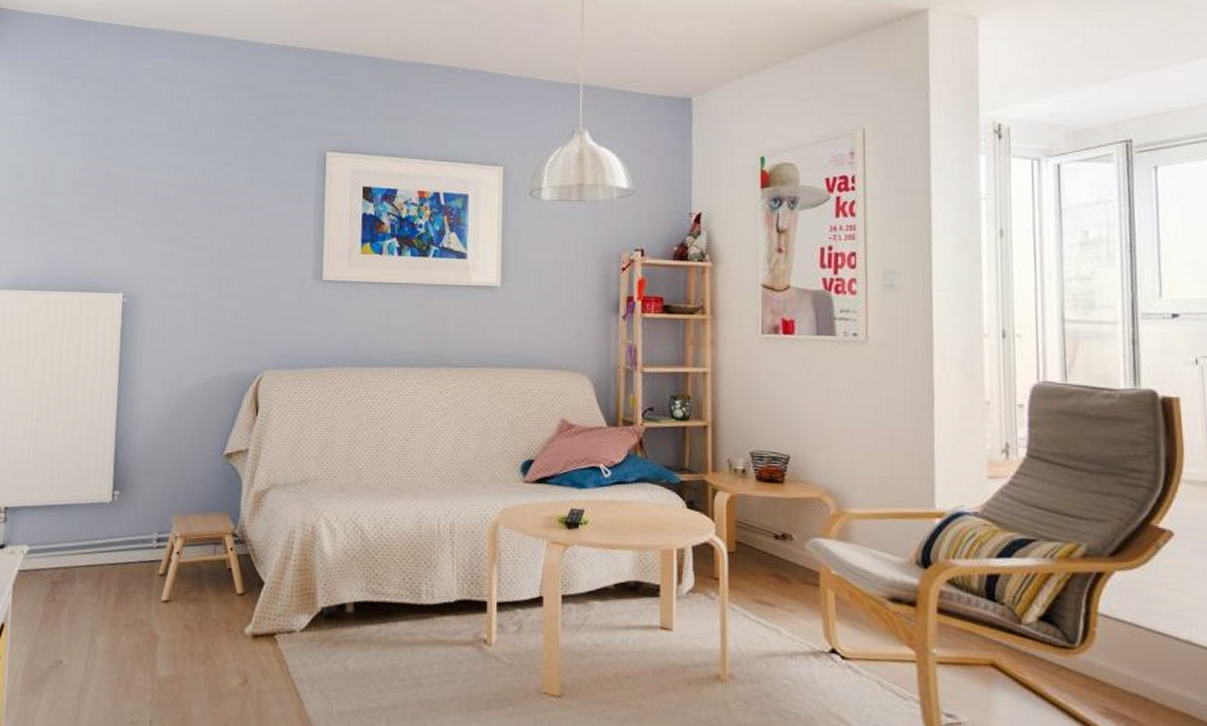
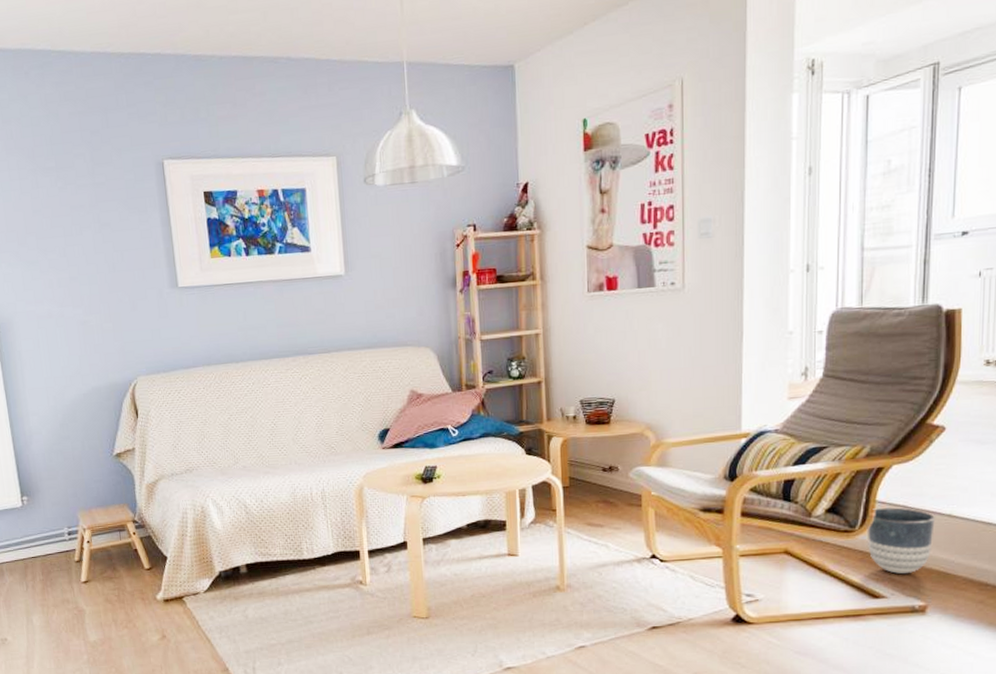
planter: none [1089,622,1171,712] -> present [867,507,935,574]

